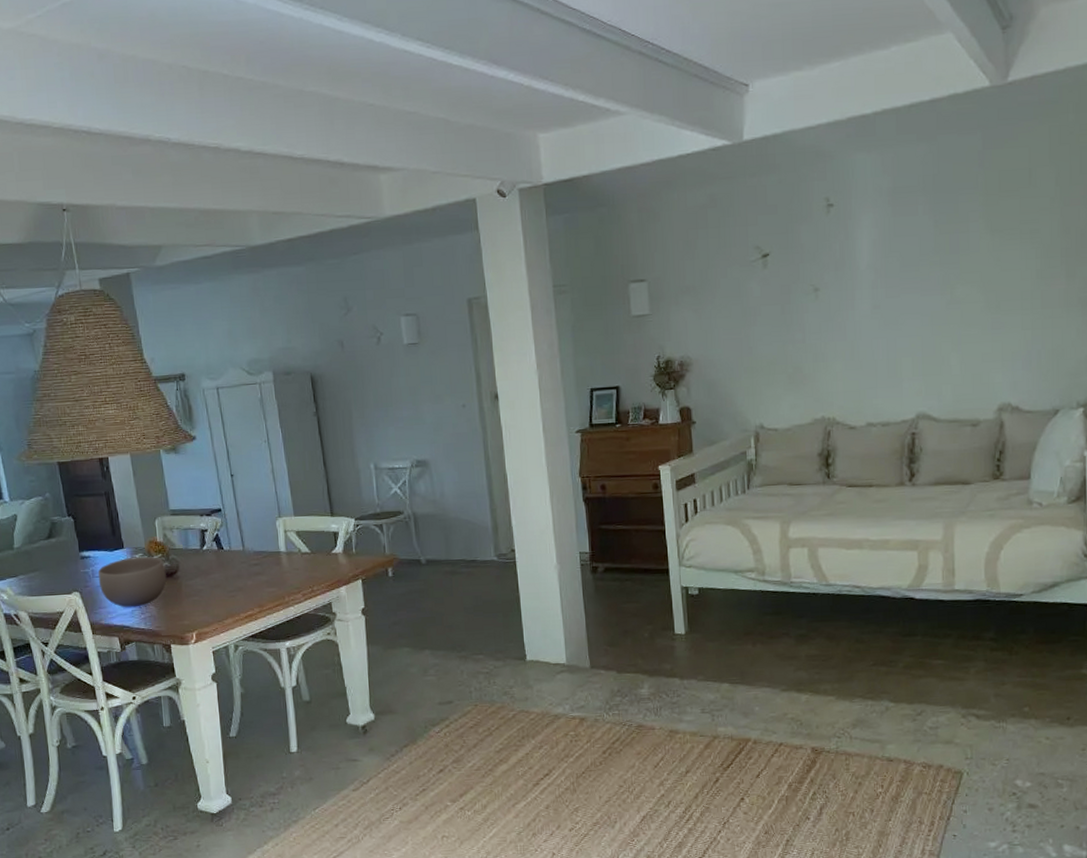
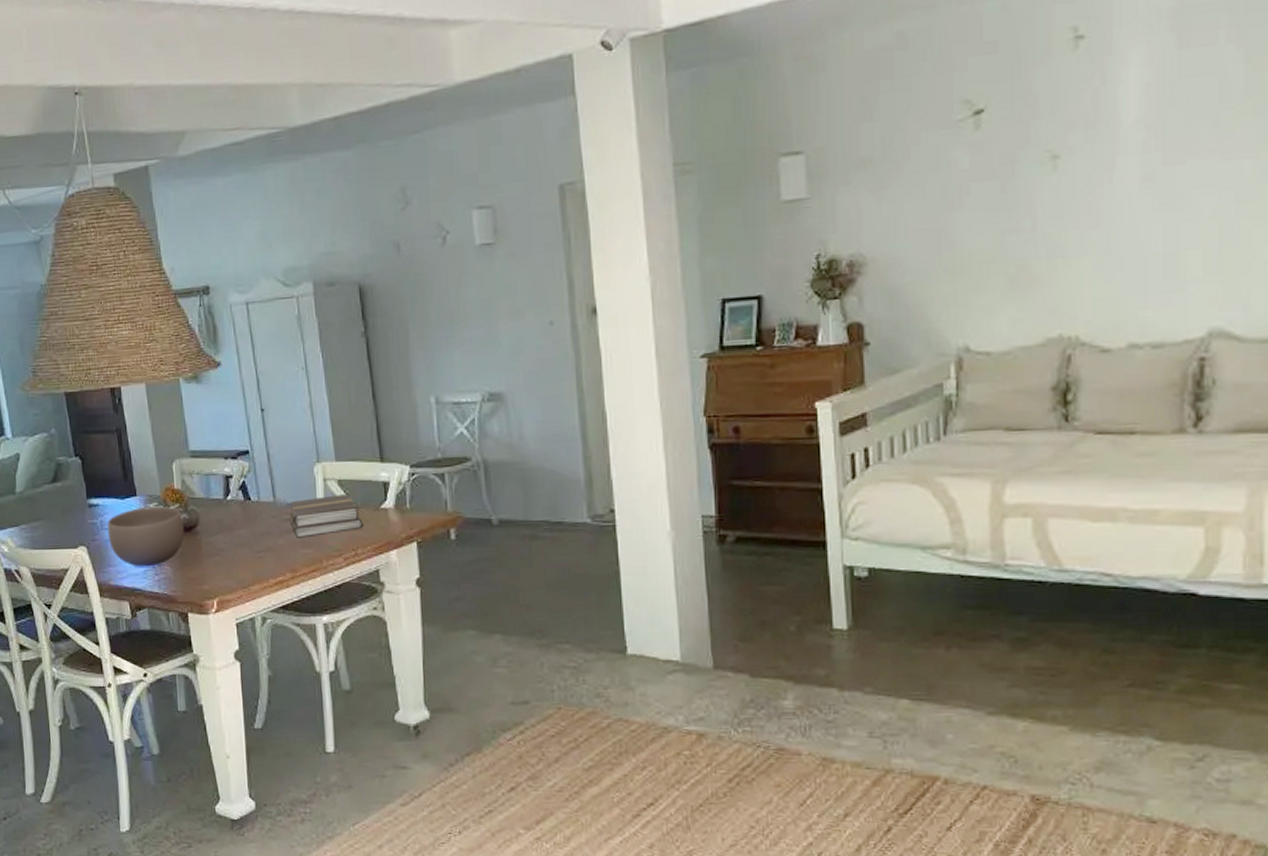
book: none [256,543,318,579] -> present [289,494,363,538]

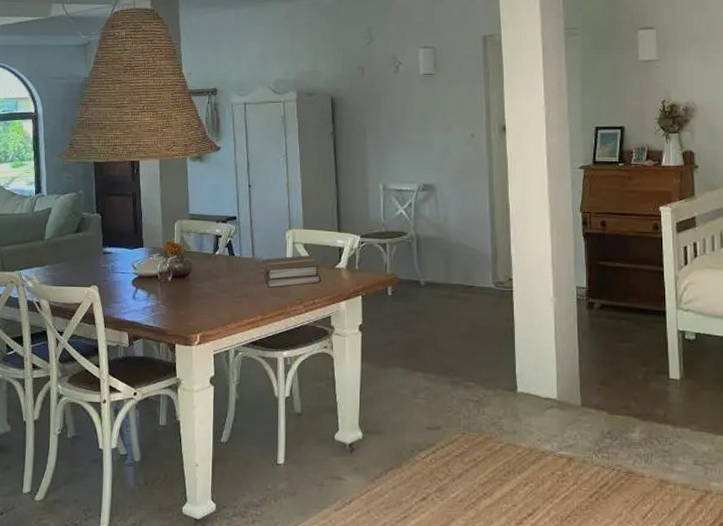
bowl: present [107,506,185,567] -> none [116,256,179,305]

